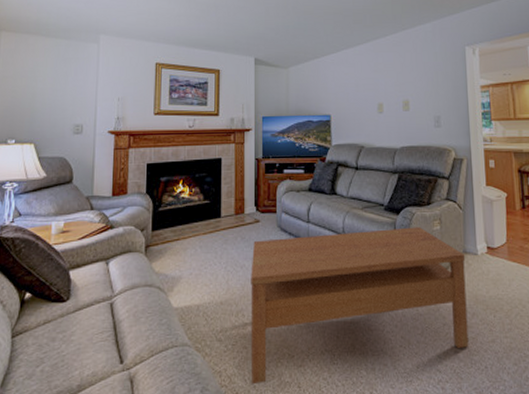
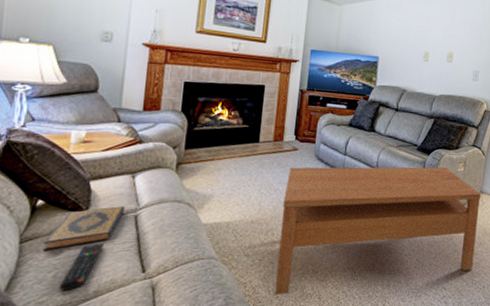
hardback book: none [32,294,101,344] -> present [43,206,125,250]
remote control: none [46,334,84,385] -> present [58,243,103,290]

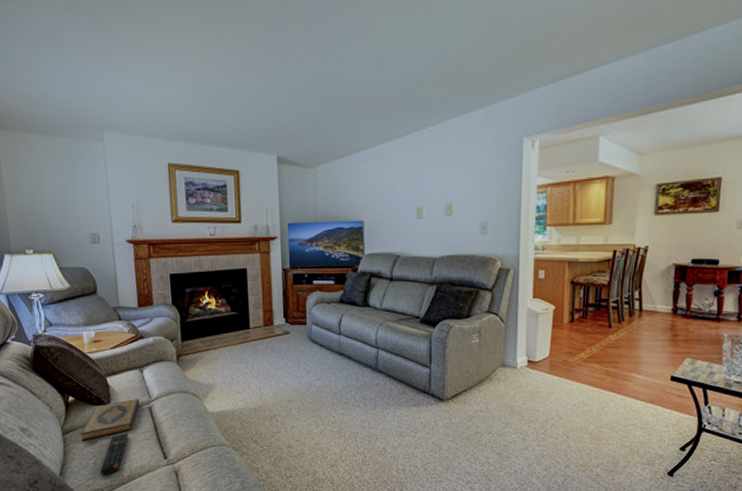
coffee table: present [275,167,482,294] -> none [282,340,504,479]

